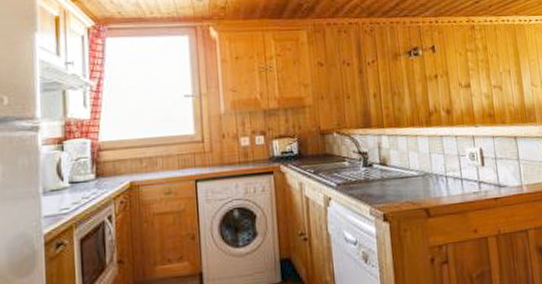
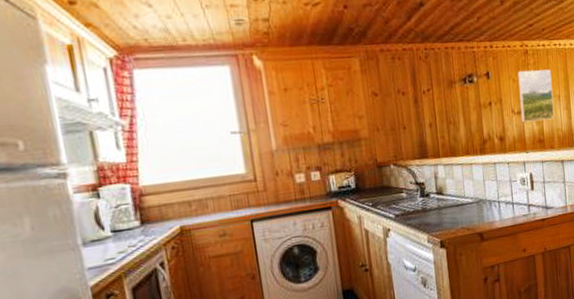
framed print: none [464,44,505,96] -> present [518,69,554,123]

